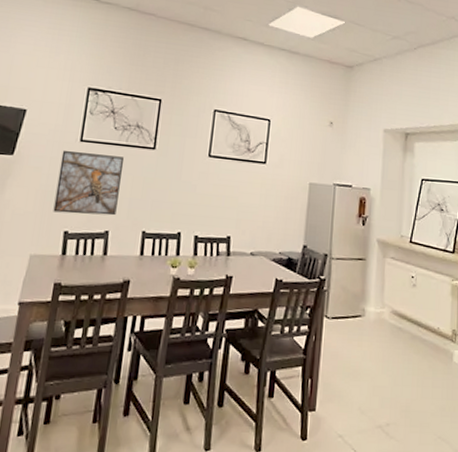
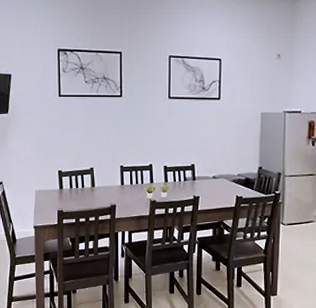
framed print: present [53,150,125,216] -> none [46,105,98,156]

